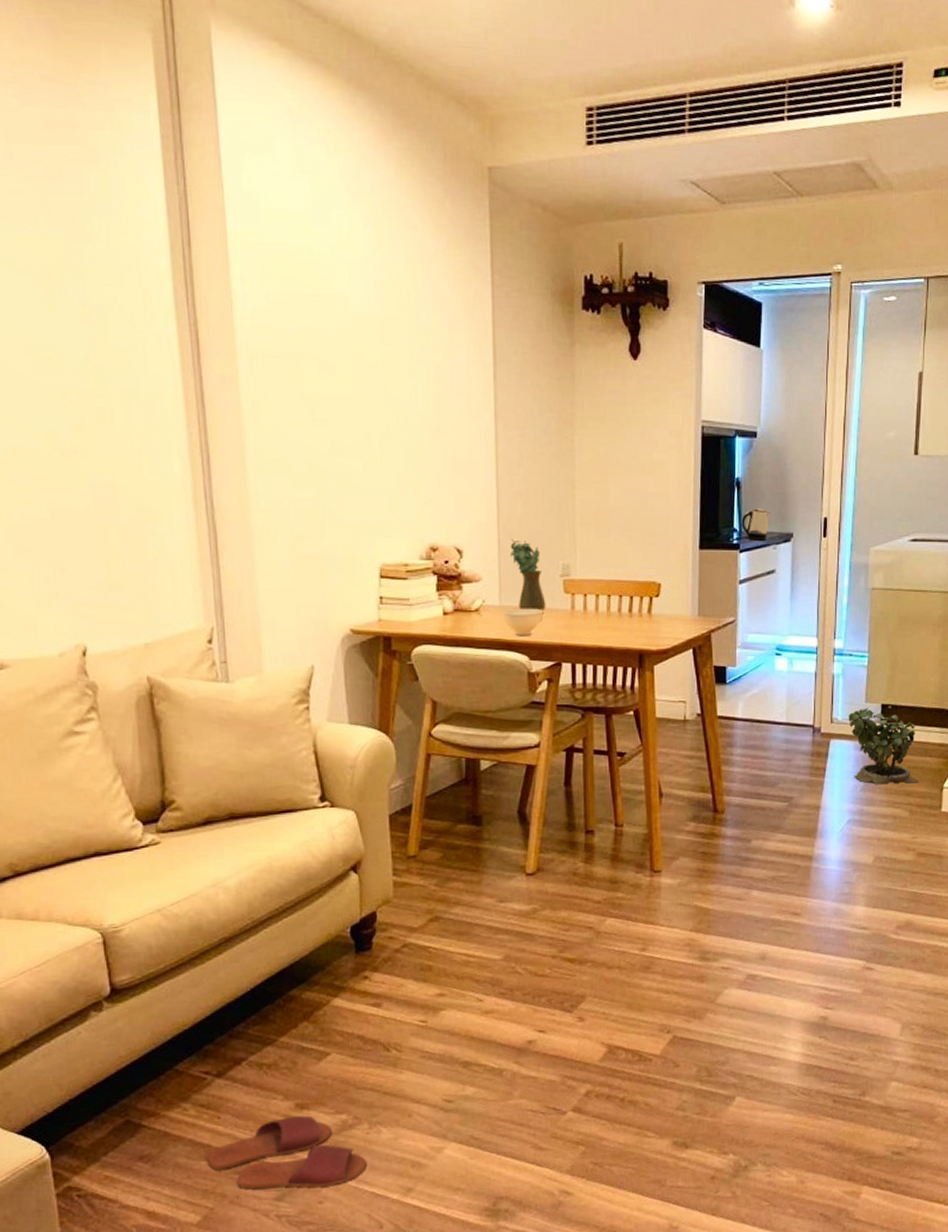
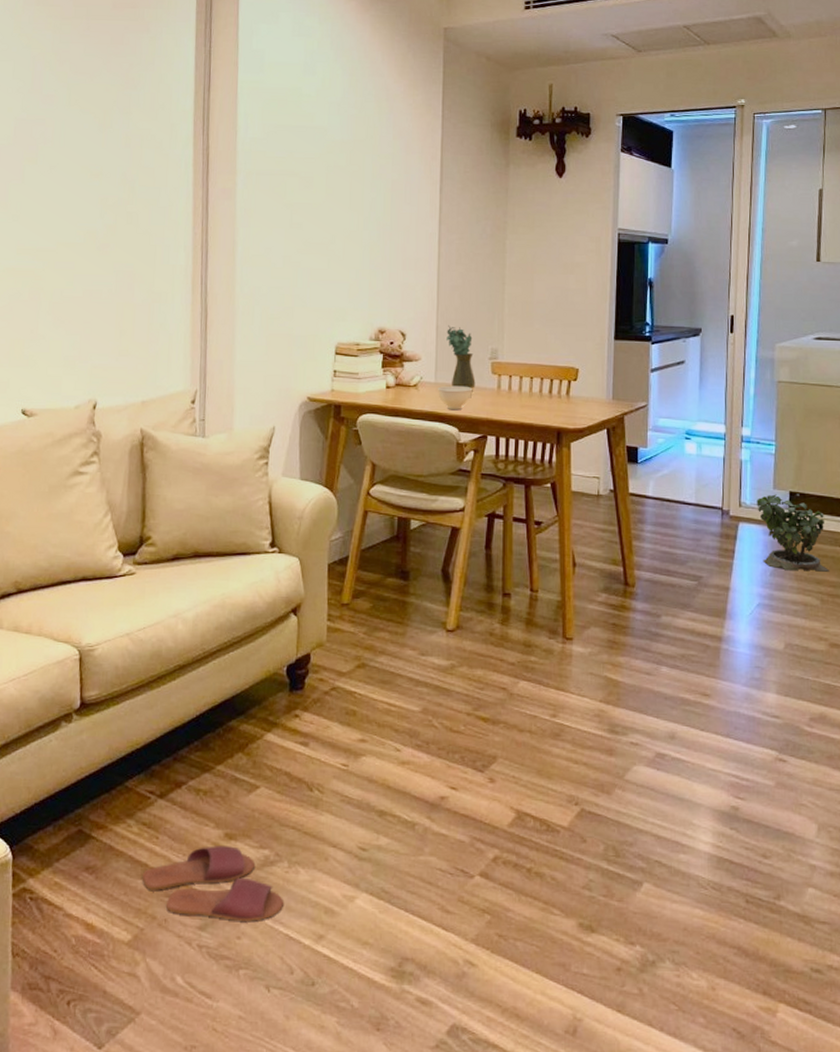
kettle: present [741,508,771,540] -> none [653,305,680,334]

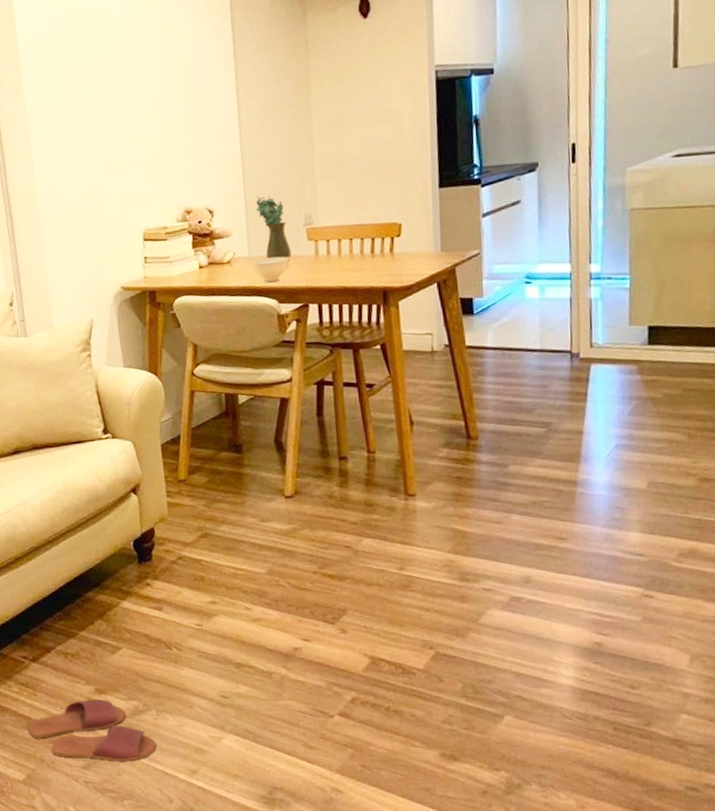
potted plant: present [757,493,829,572] -> none [610,327,697,409]

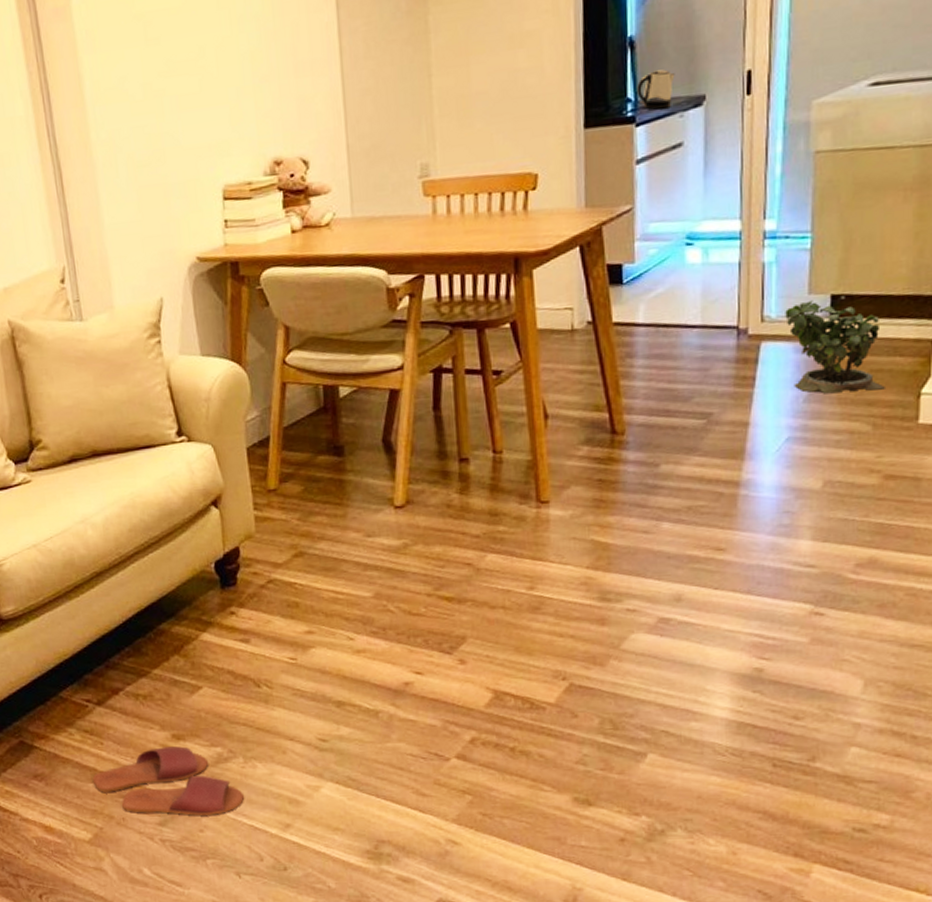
bowl: present [251,256,289,282] -> none [355,217,401,249]
vase: present [256,196,292,267] -> none [360,142,404,230]
kettle: none [481,142,513,174] -> present [637,69,675,110]
potted plant: none [610,327,697,409] -> present [785,295,885,394]

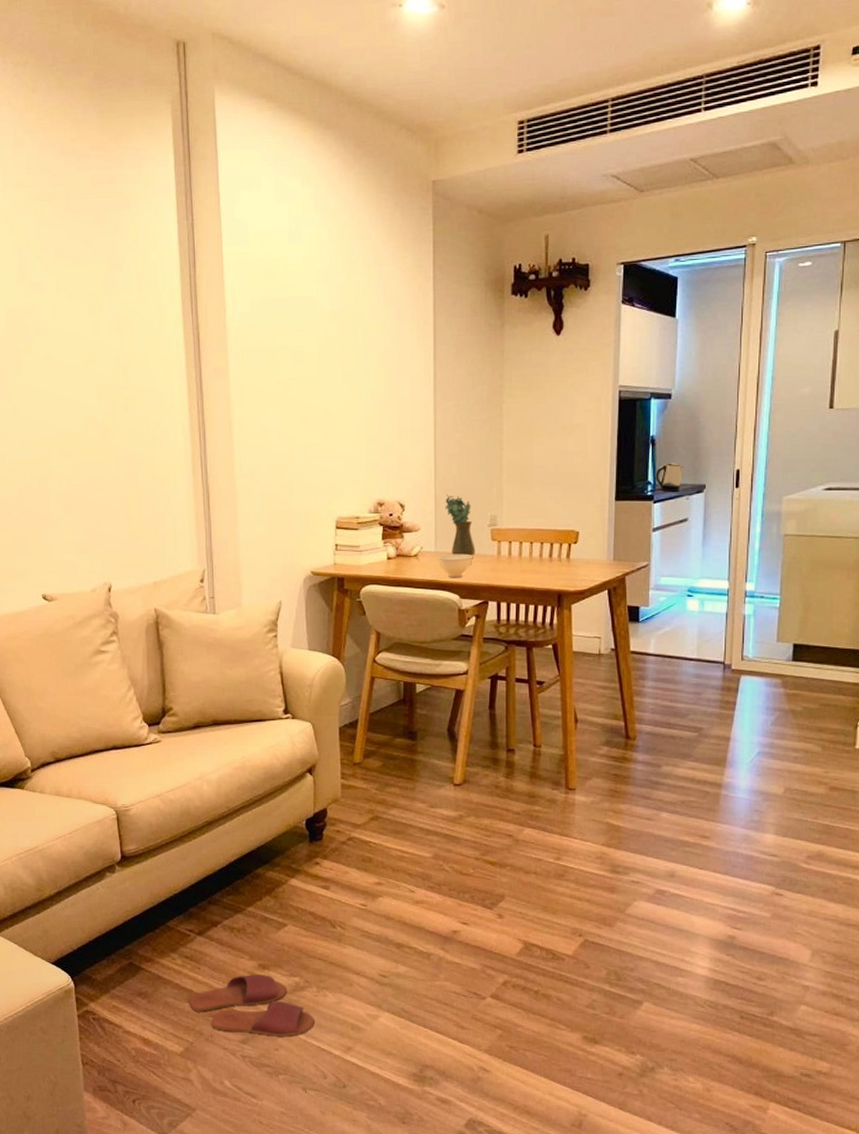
bowl: none [355,217,401,249] -> present [437,554,473,577]
vase: none [360,142,404,230] -> present [445,495,475,564]
potted plant: present [785,295,885,394] -> none [759,645,831,720]

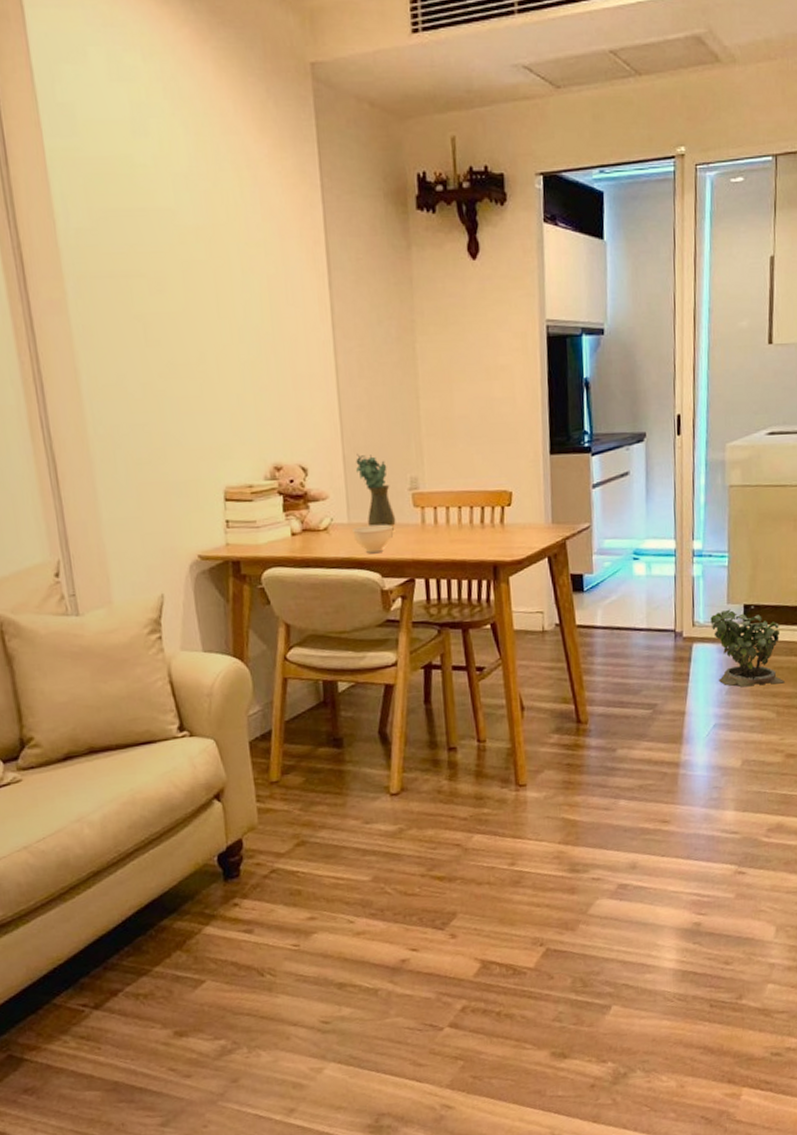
slippers: present [189,974,314,1036] -> none [90,1042,248,1117]
kettle: present [656,463,684,492] -> none [592,408,622,442]
potted plant: none [759,645,831,720] -> present [710,606,785,688]

